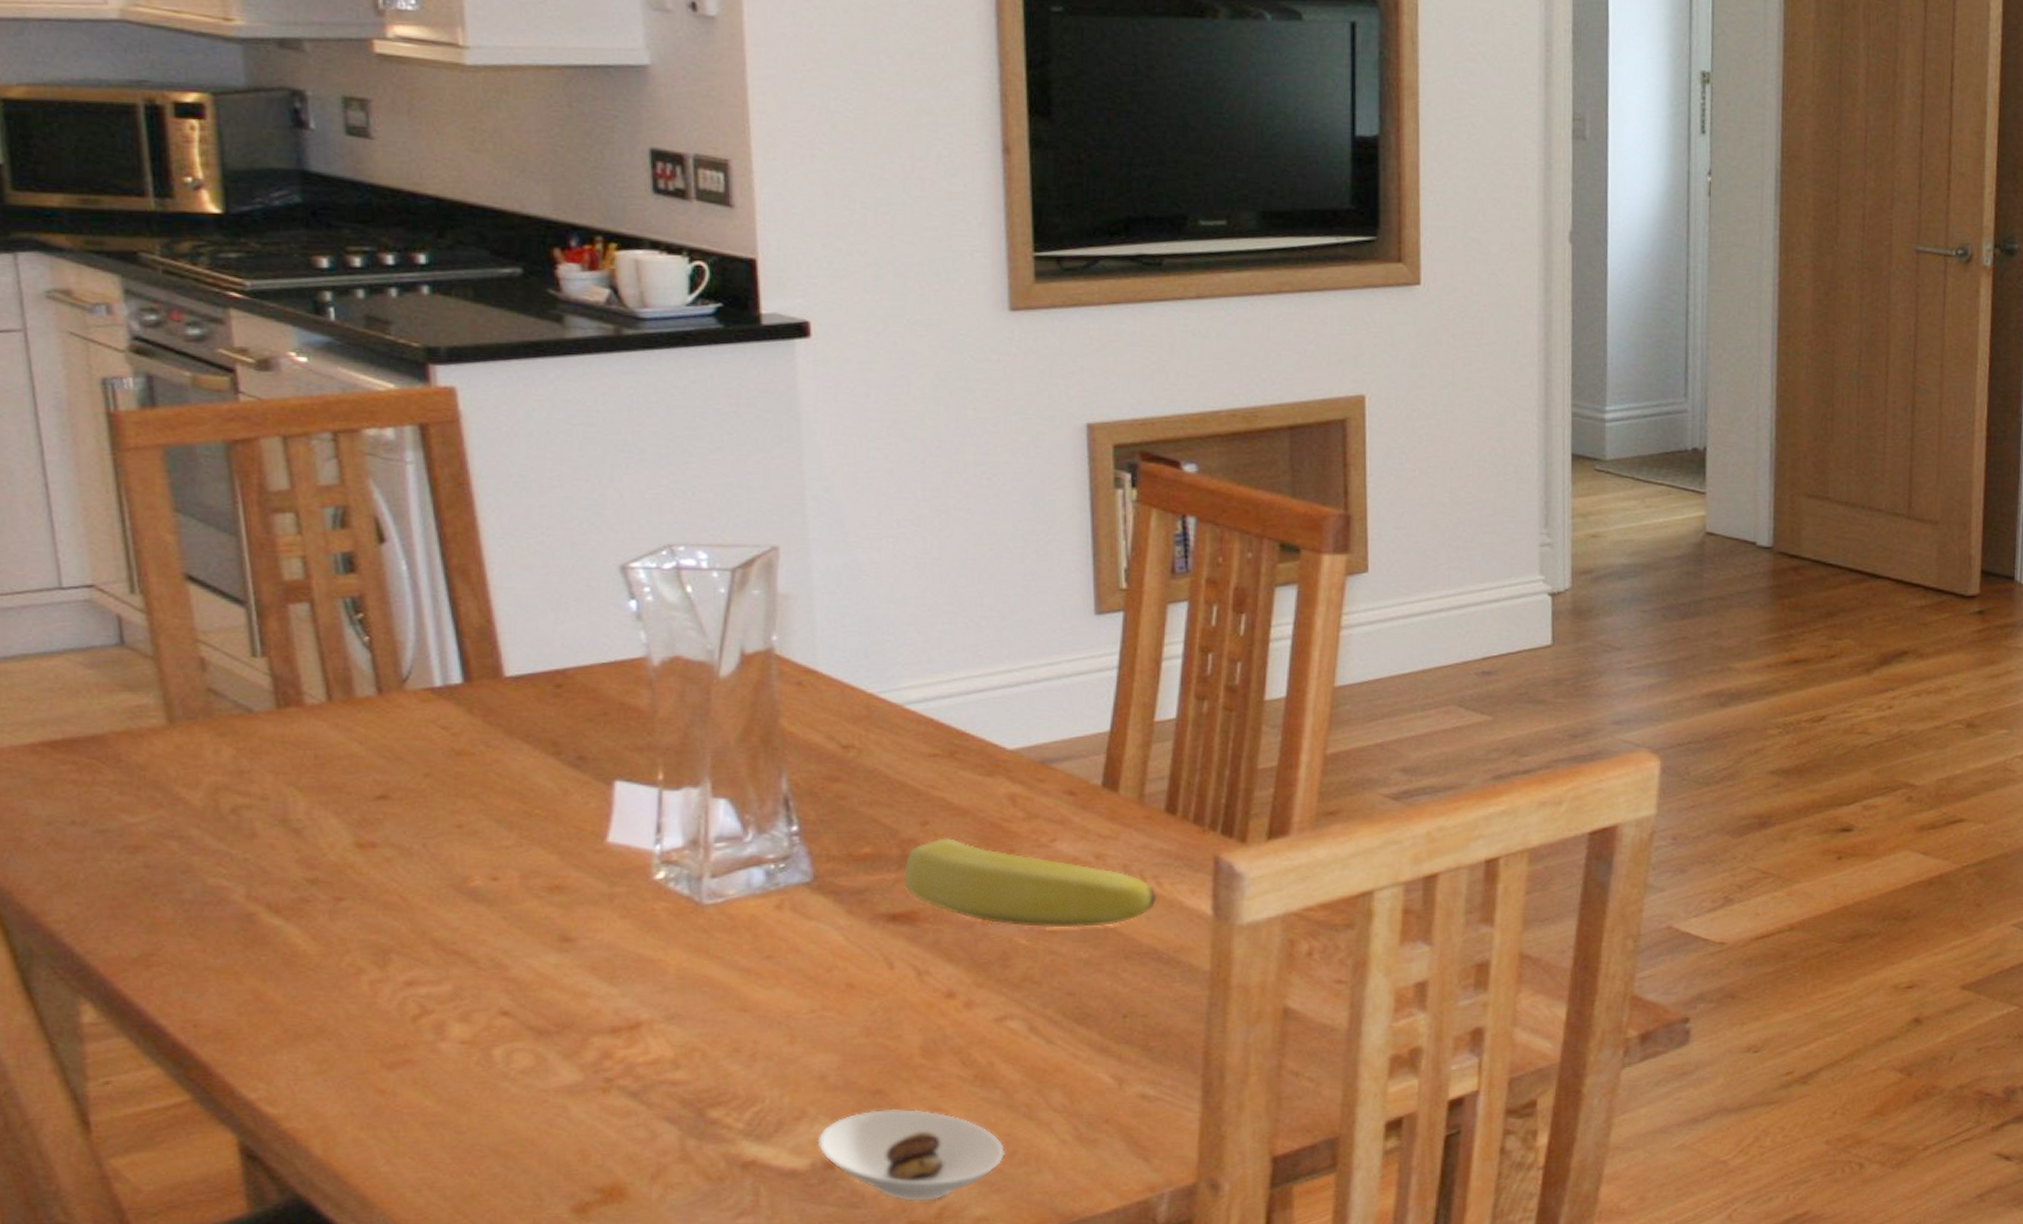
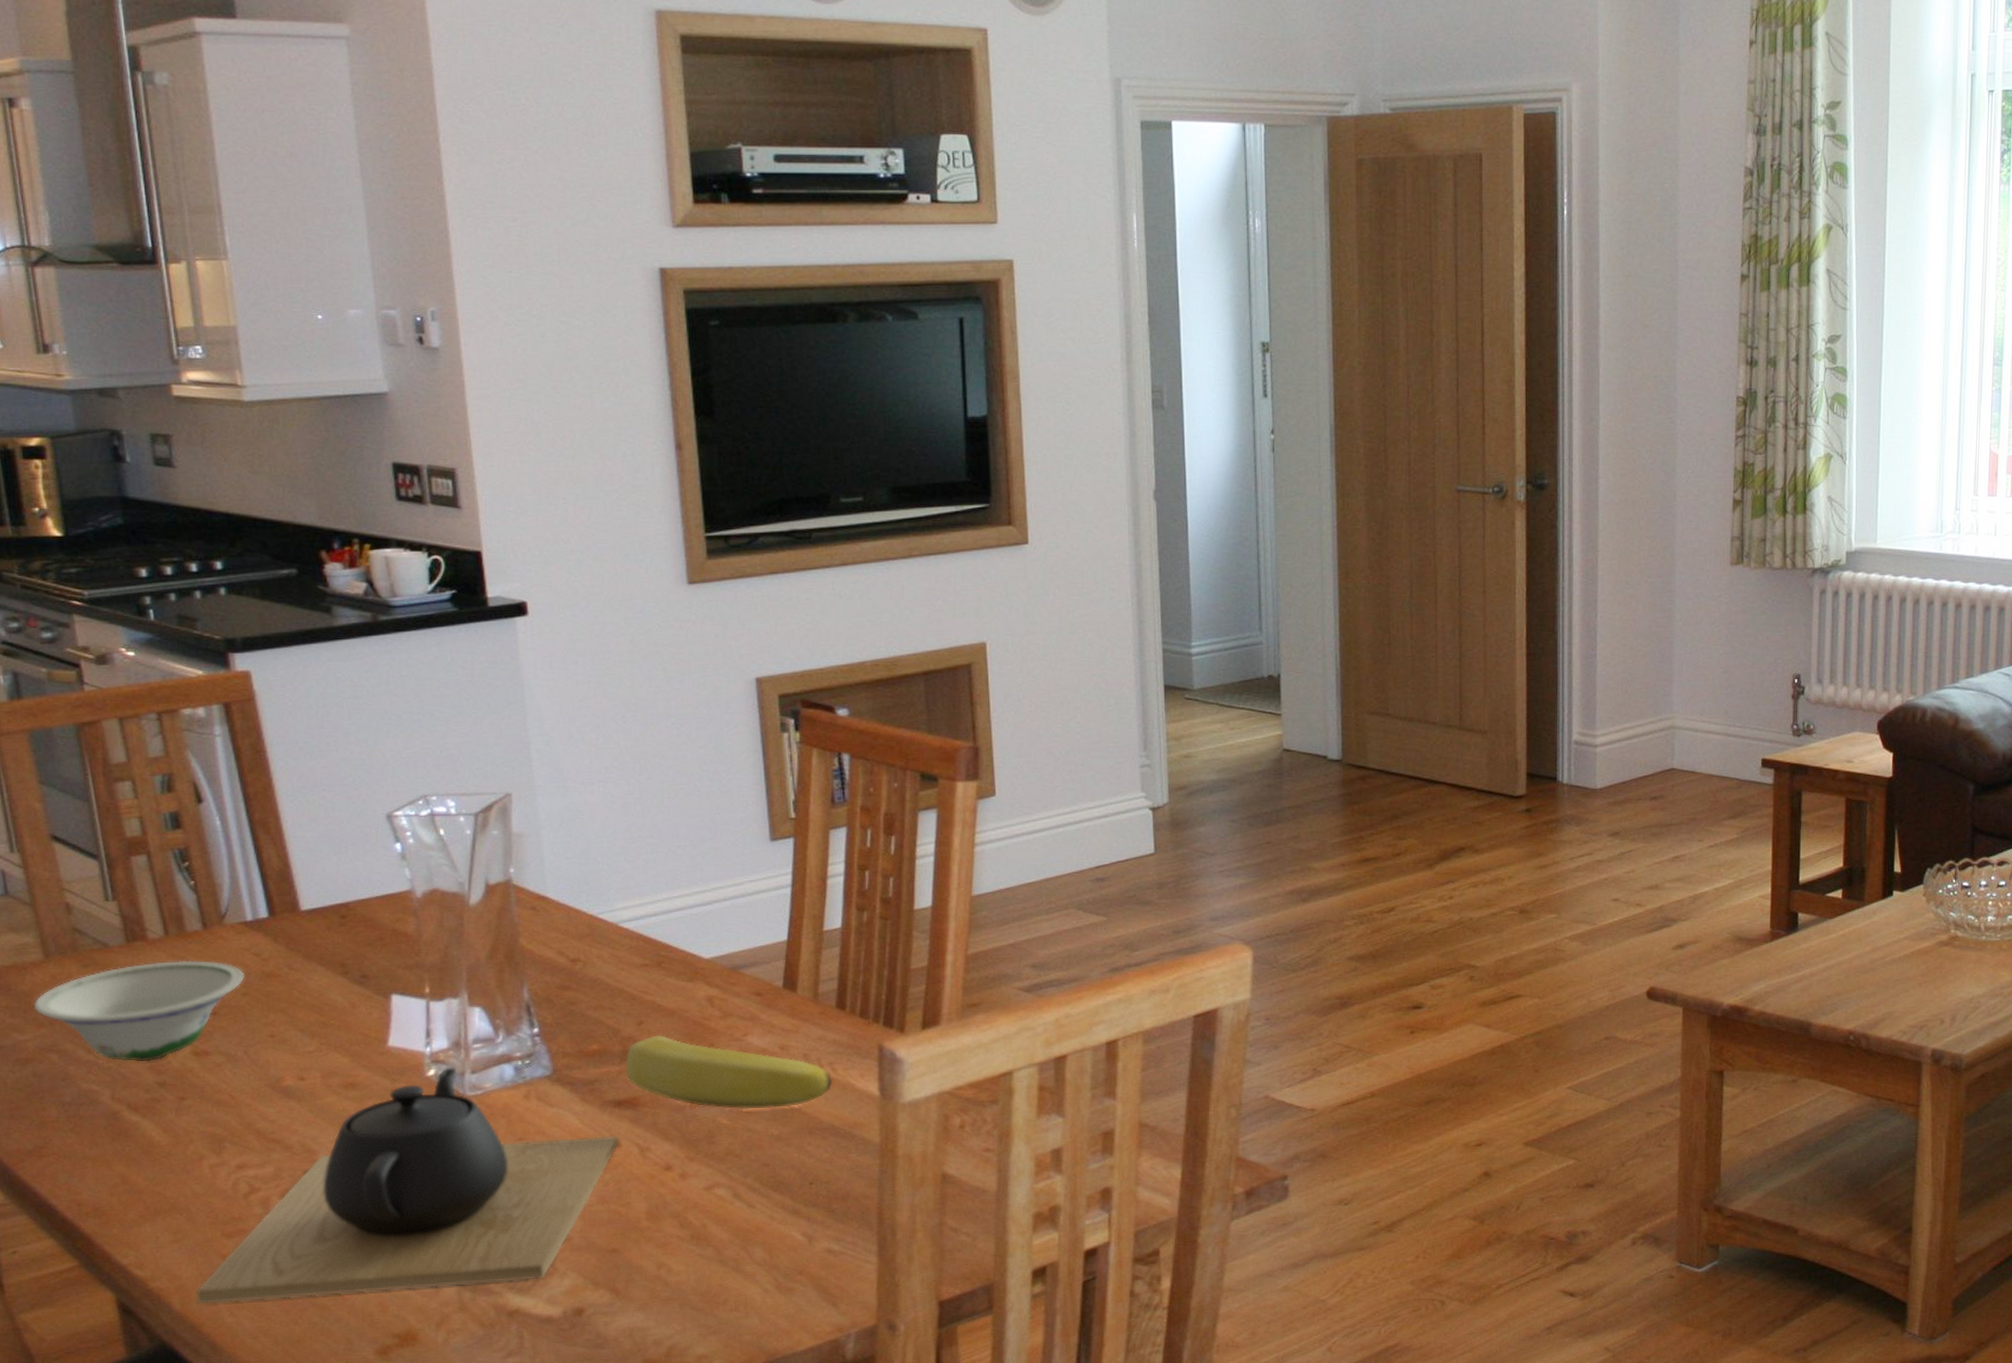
bowl: none [149,731,429,854] -> present [33,960,245,1062]
teapot: none [343,869,892,1150] -> present [196,1067,619,1304]
saucer: present [817,1109,1005,1201] -> none [567,1265,719,1342]

